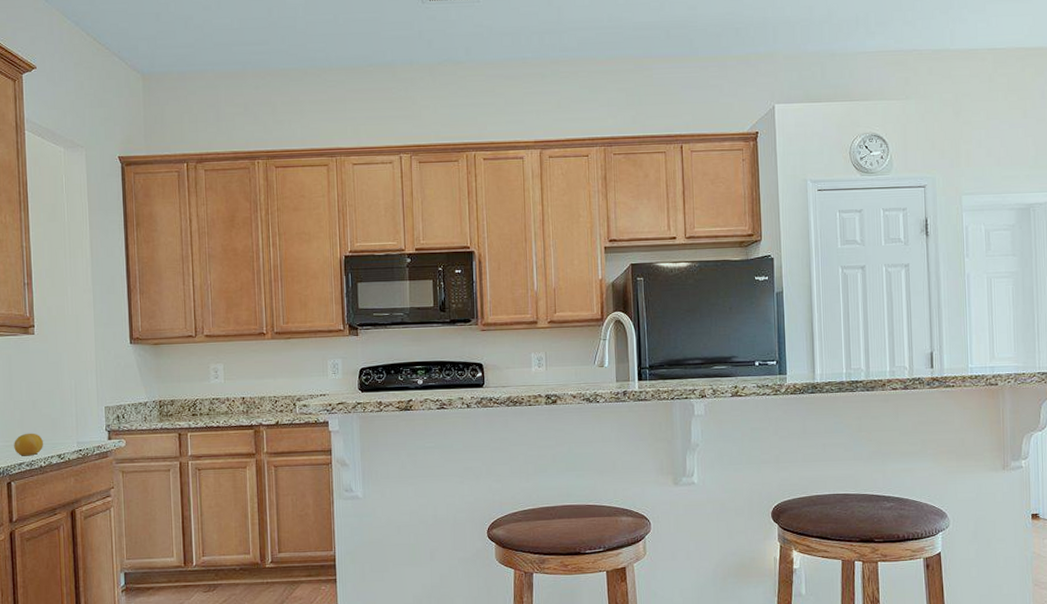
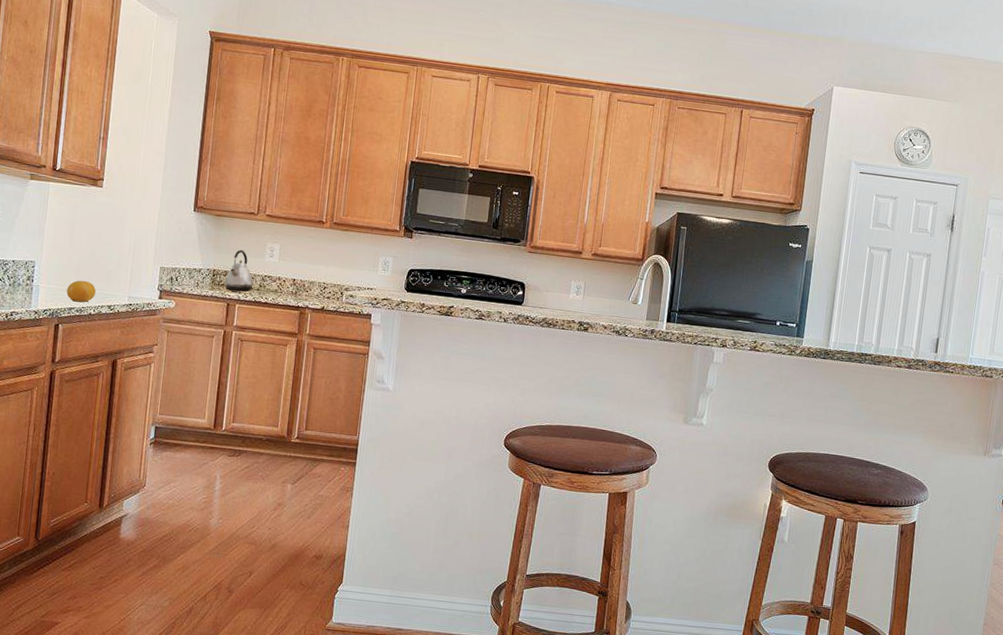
kettle: none [172,375,203,421] -> present [224,249,254,293]

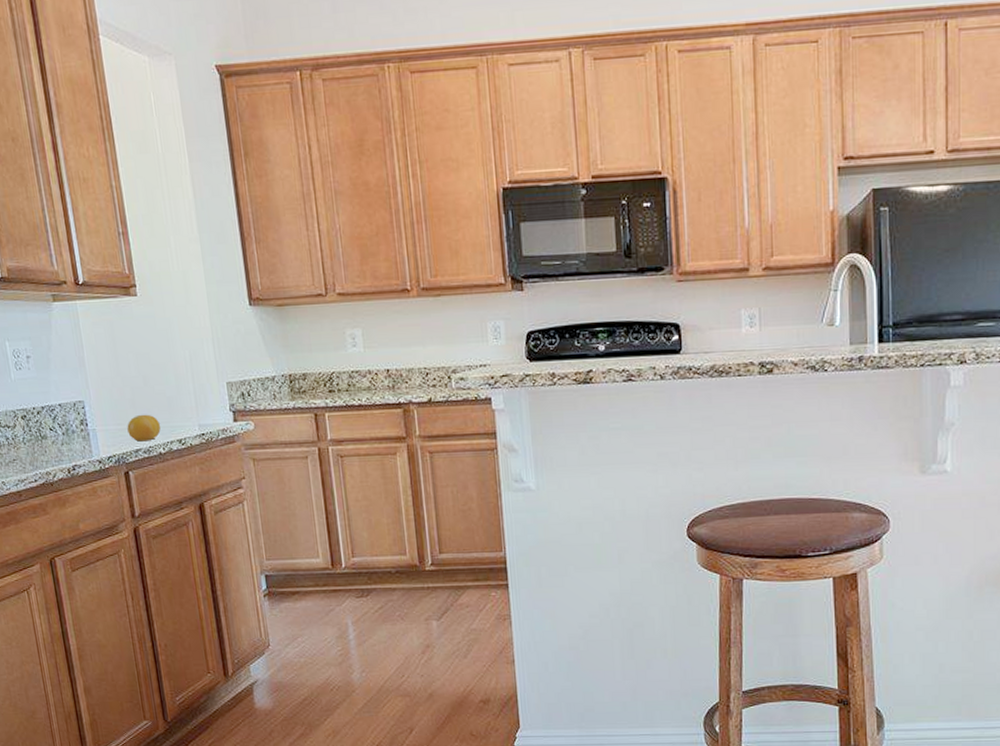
kettle: present [224,249,254,293] -> none [305,343,341,399]

